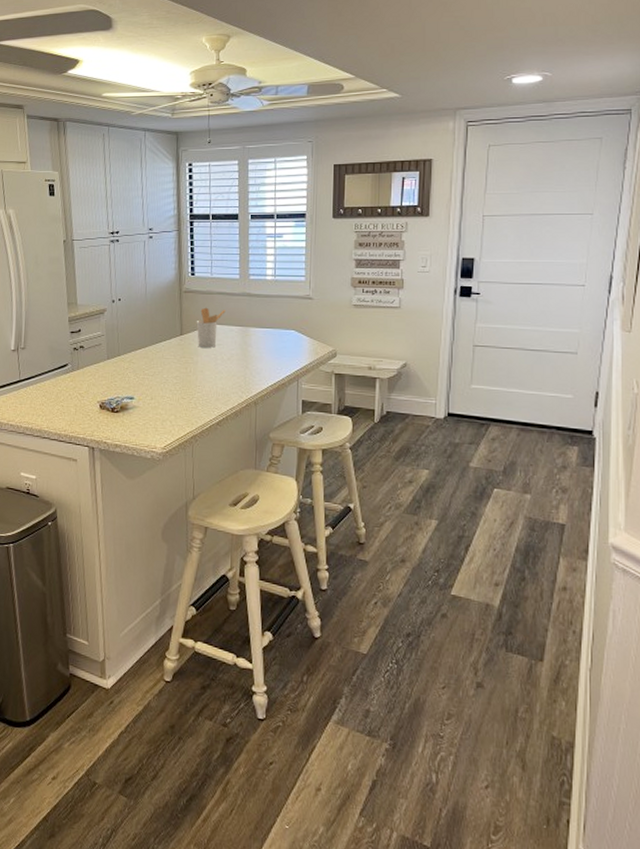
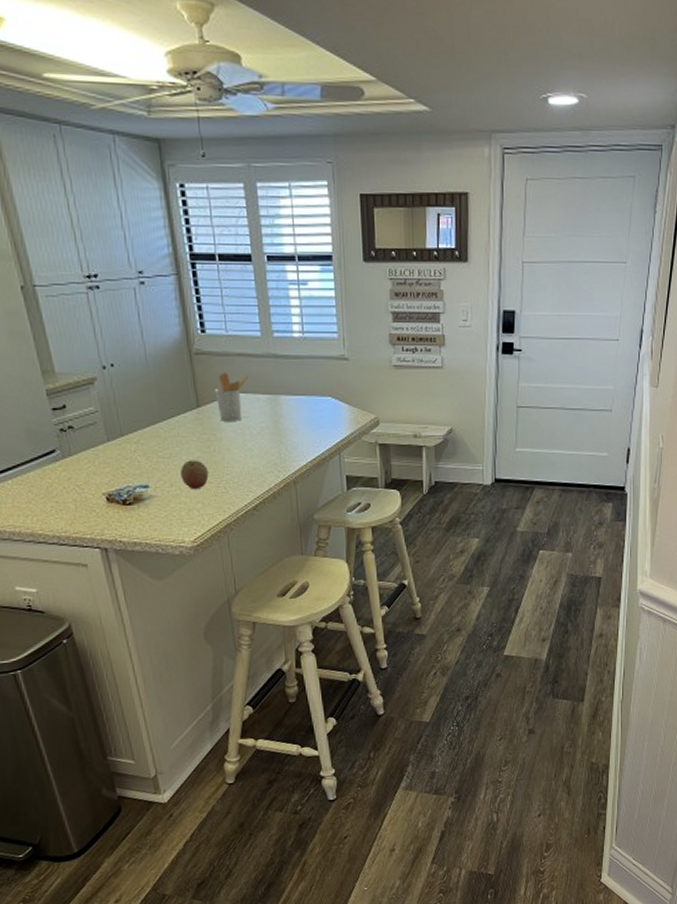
fruit: none [160,378,183,404] -> present [180,460,209,490]

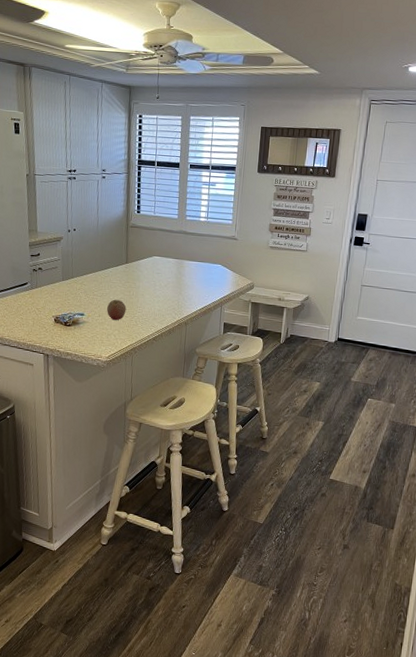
utensil holder: present [214,372,249,421] -> none [139,241,165,276]

